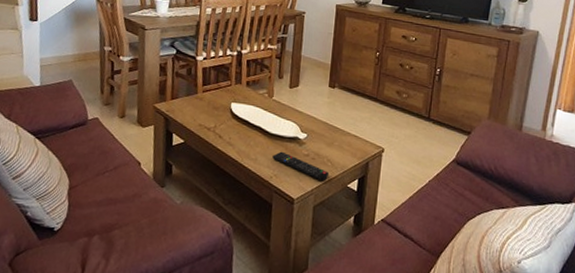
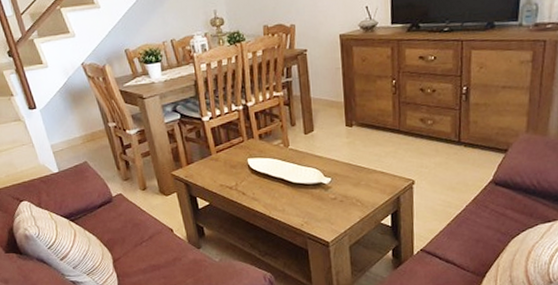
remote control: present [272,151,330,181] -> none [299,198,361,221]

